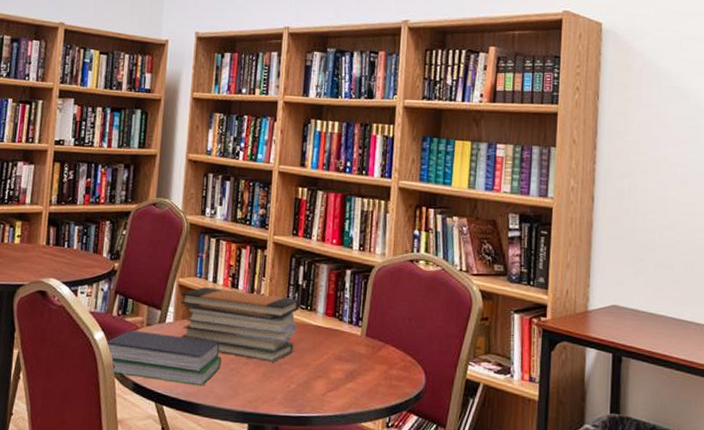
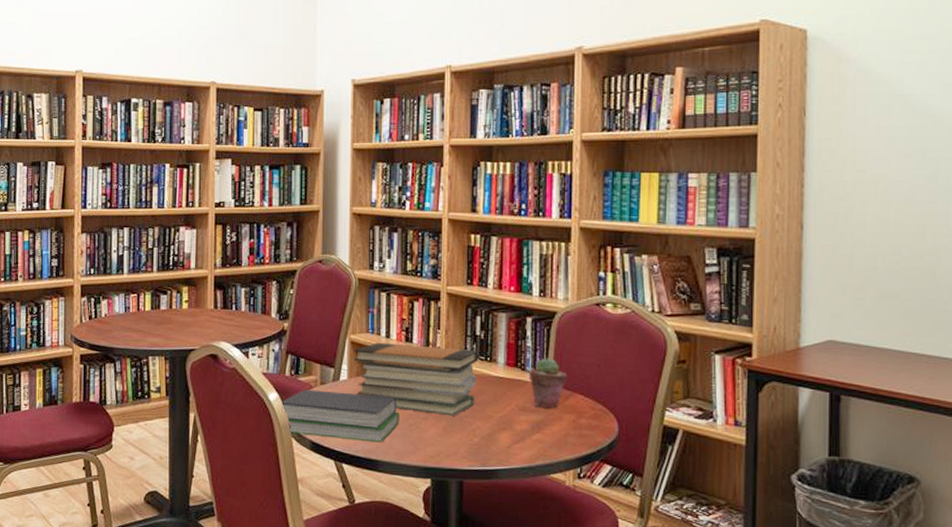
potted succulent: none [345,309,382,358] -> present [528,358,568,408]

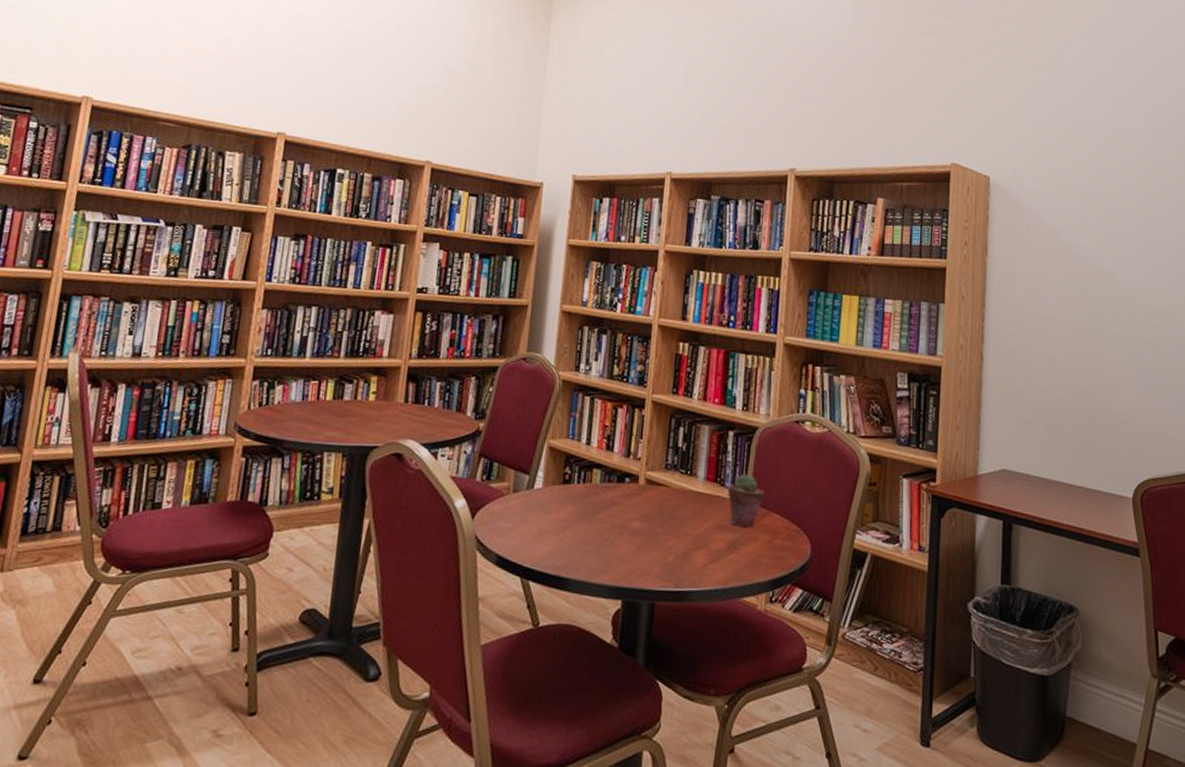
book: present [281,389,399,443] -> none [468,497,594,559]
book stack: present [354,343,479,416] -> none [550,449,680,532]

